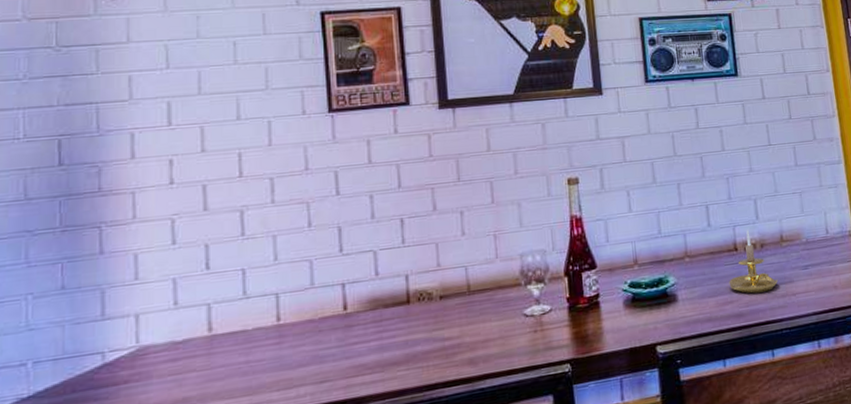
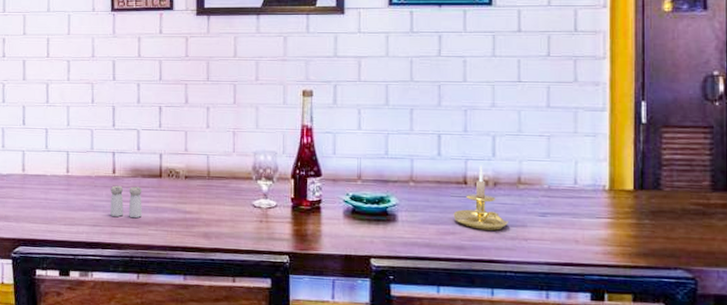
salt and pepper shaker: none [341,320,387,365] -> present [110,185,142,219]

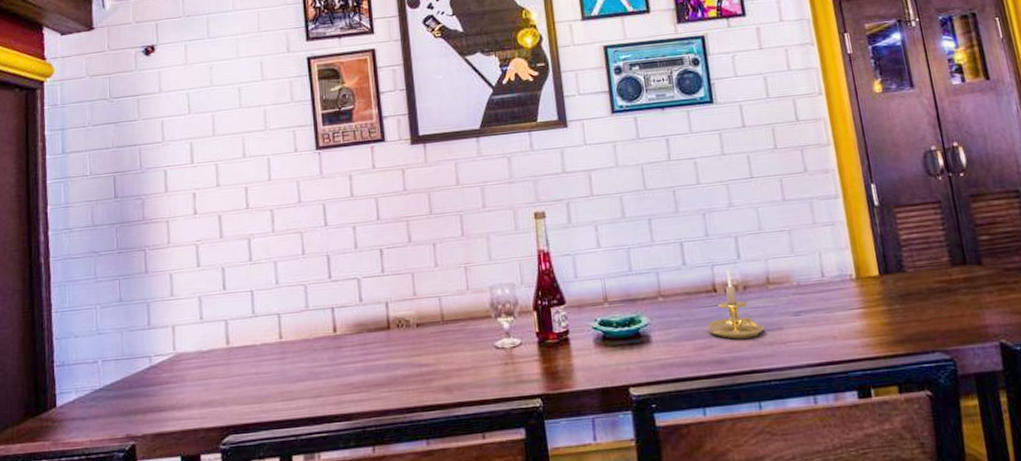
salt and pepper shaker: present [110,185,142,219] -> none [332,343,371,383]

